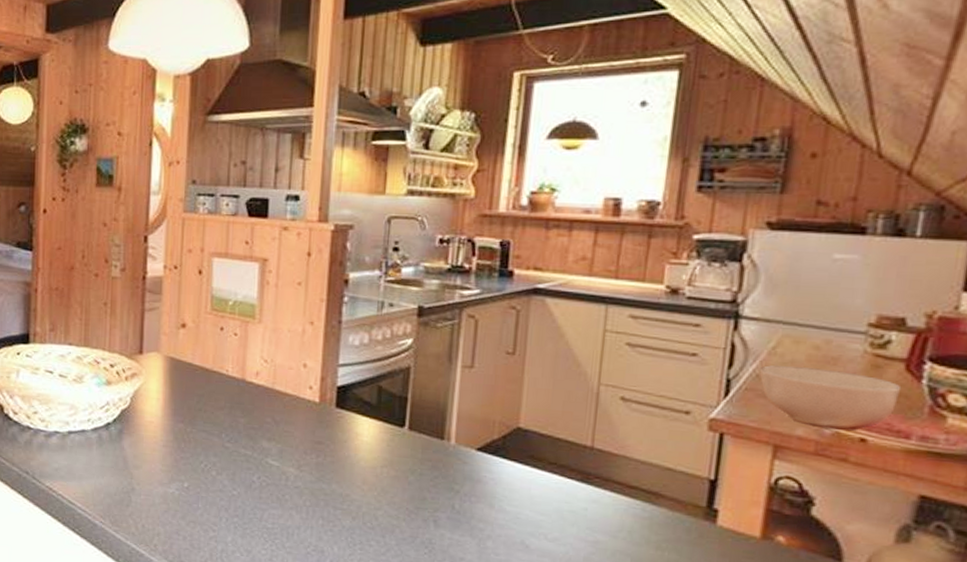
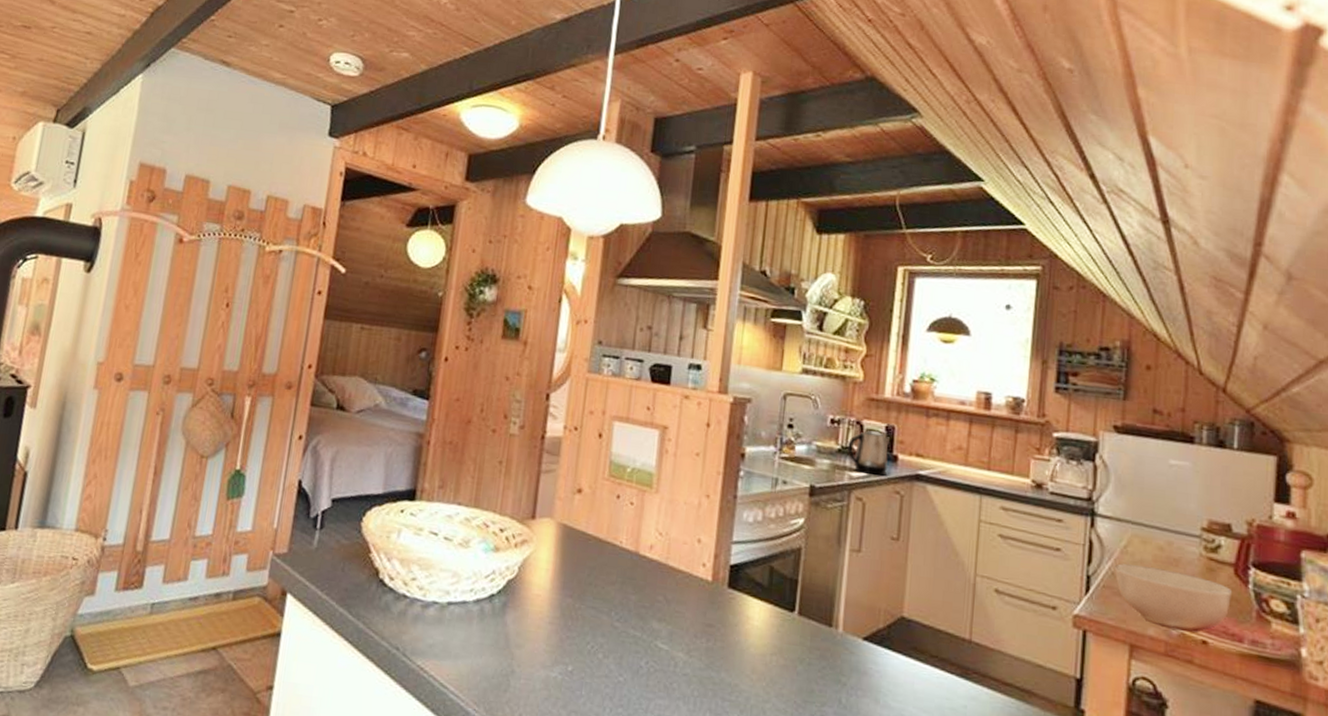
kettle: none [458,247,504,293] -> present [847,430,889,477]

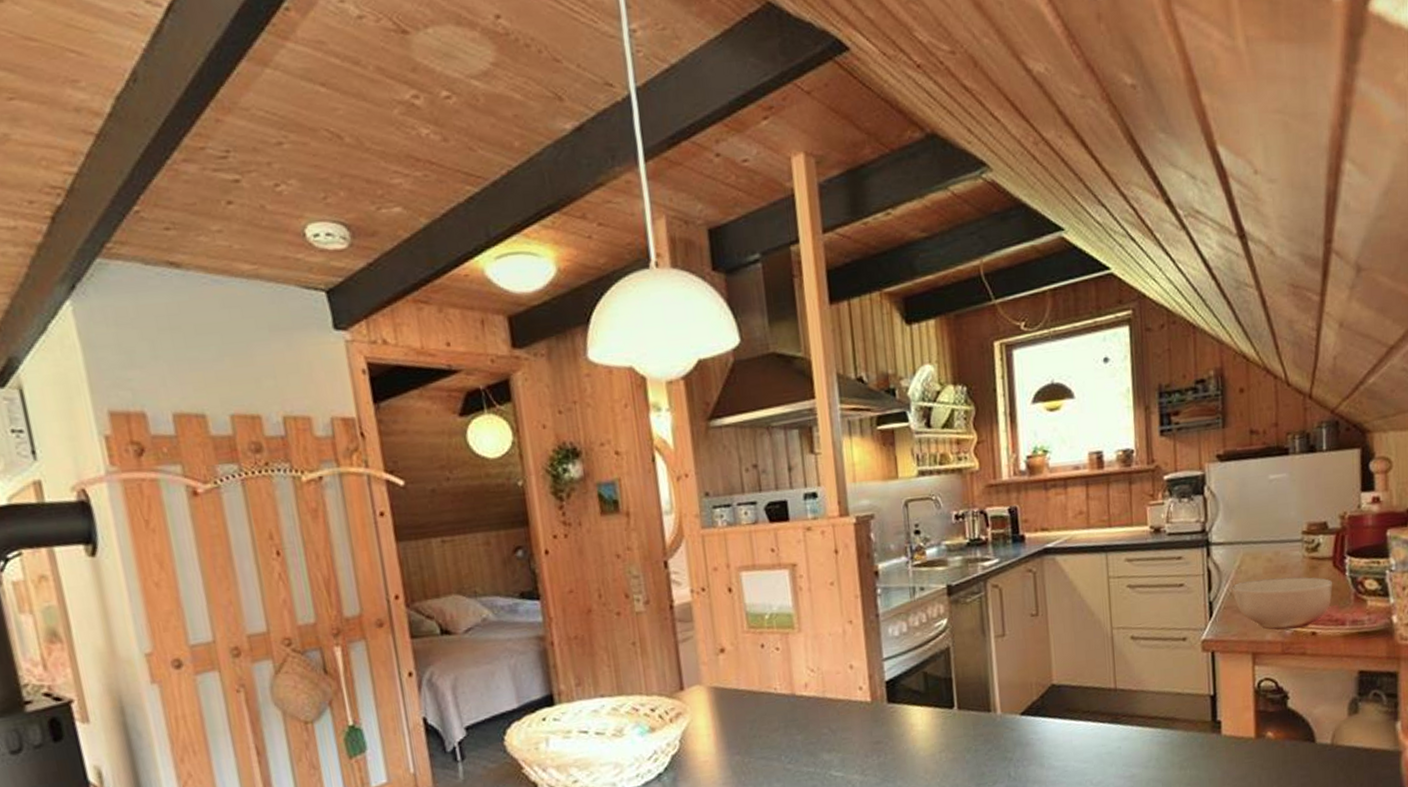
kettle: present [847,430,889,477] -> none [975,516,1017,561]

